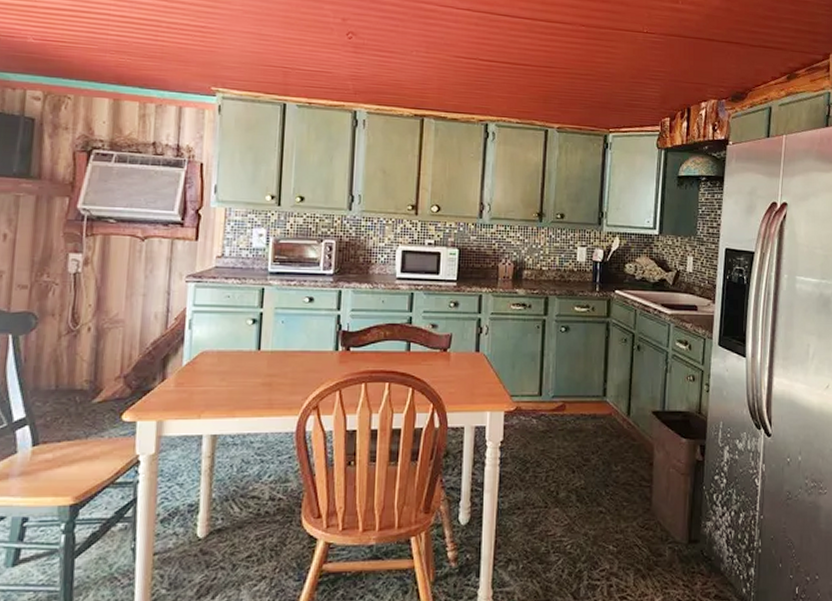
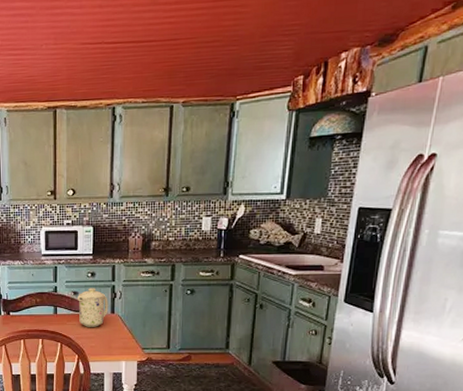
mug: none [437,320,473,368] -> present [78,288,109,327]

